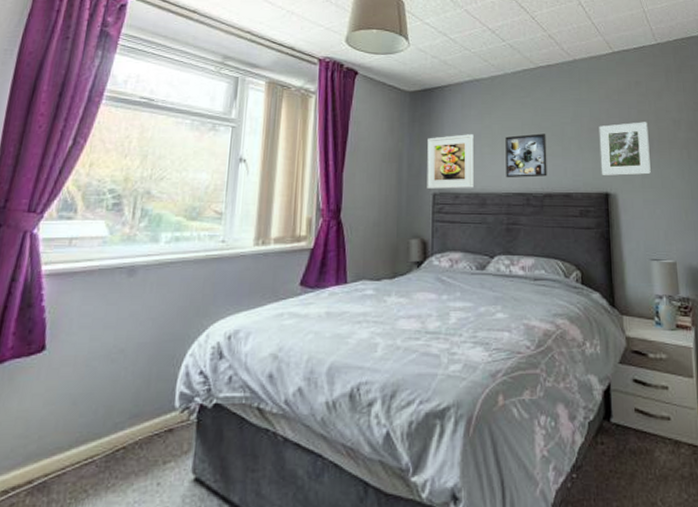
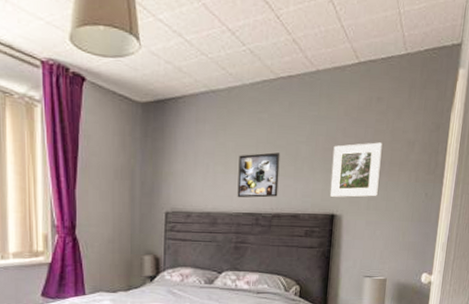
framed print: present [427,134,474,189] -> none [159,151,207,208]

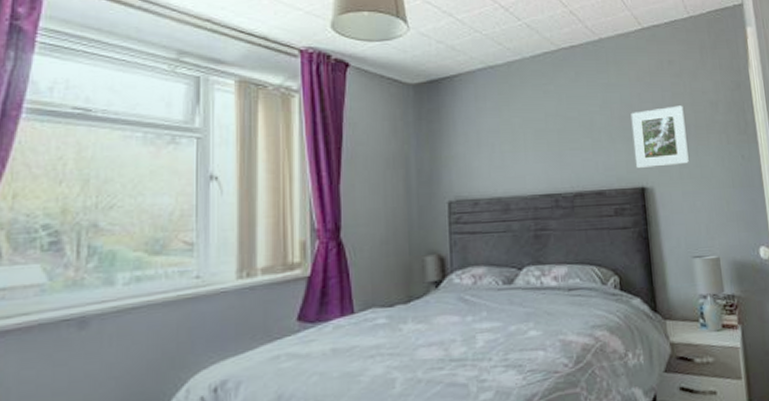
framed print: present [237,152,280,198] -> none [527,125,577,179]

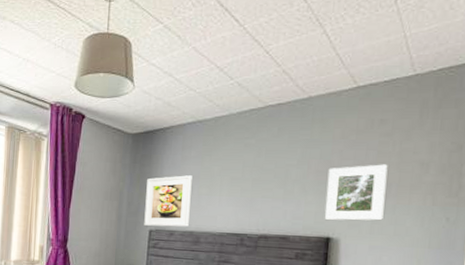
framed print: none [438,130,495,197] -> present [144,175,192,227]

